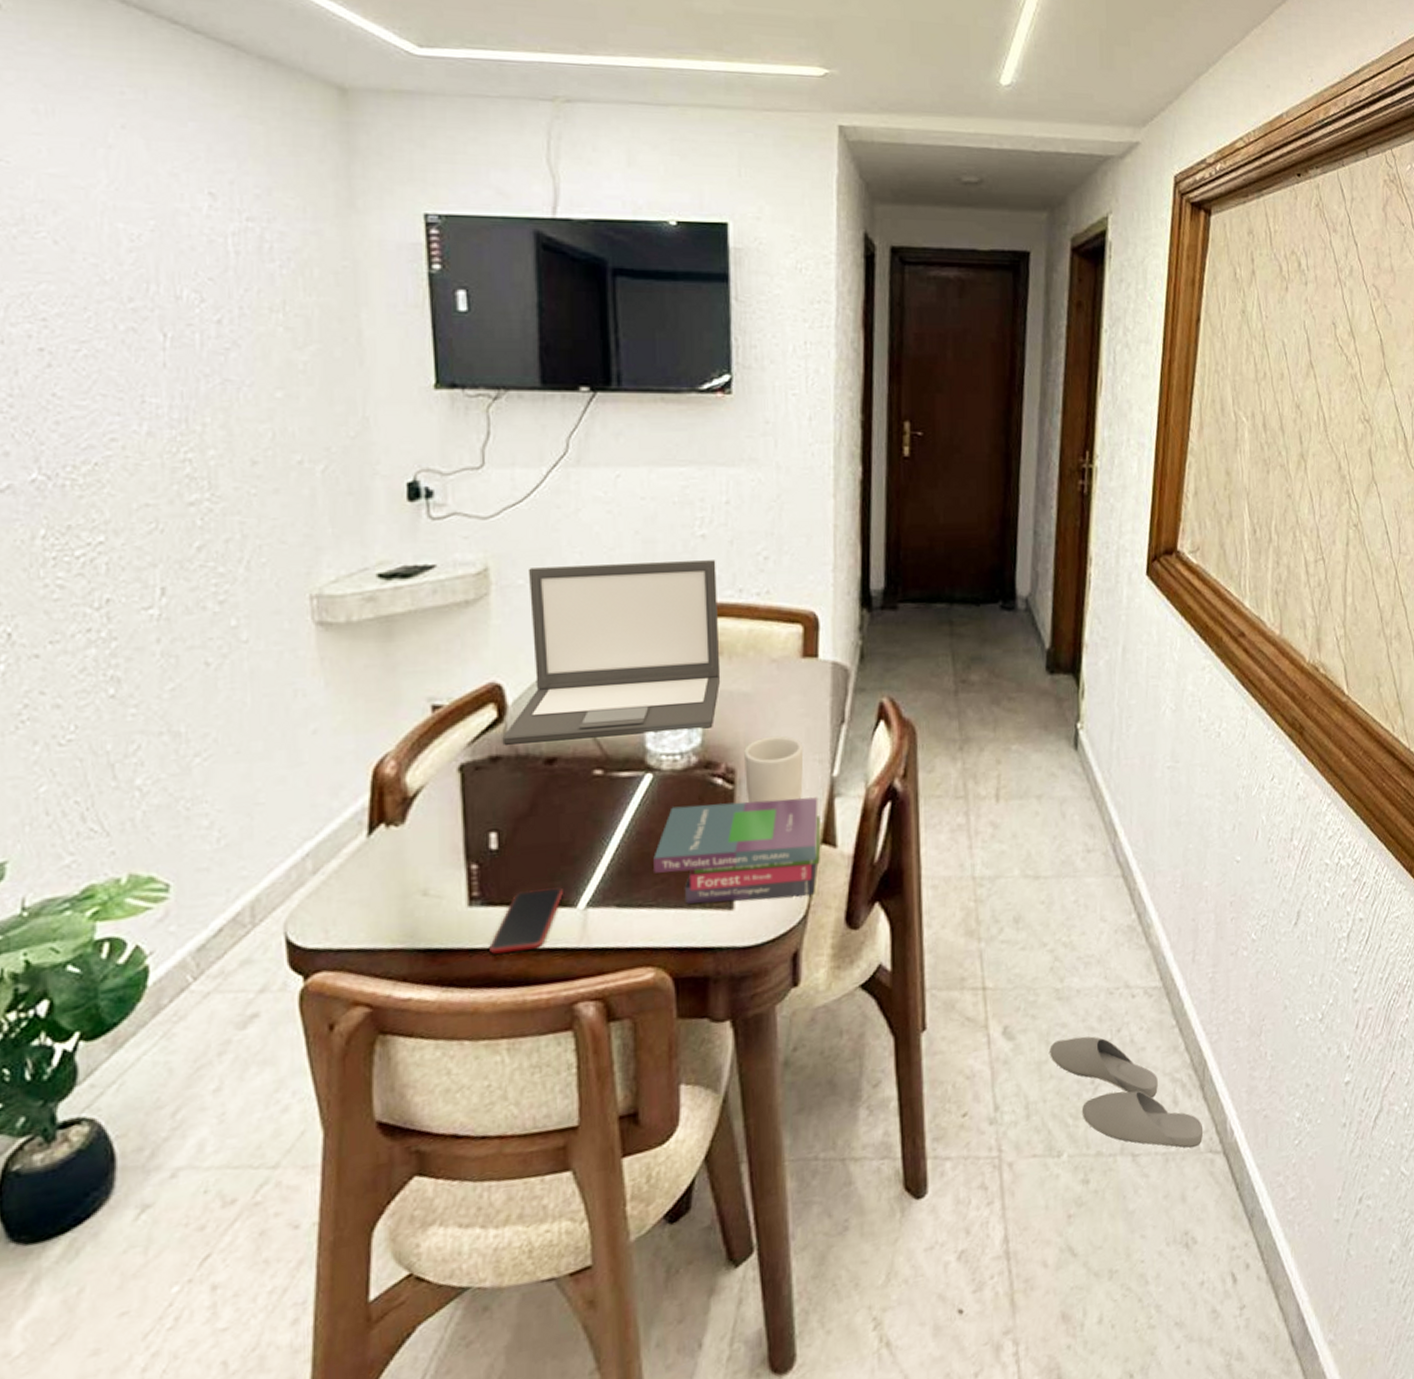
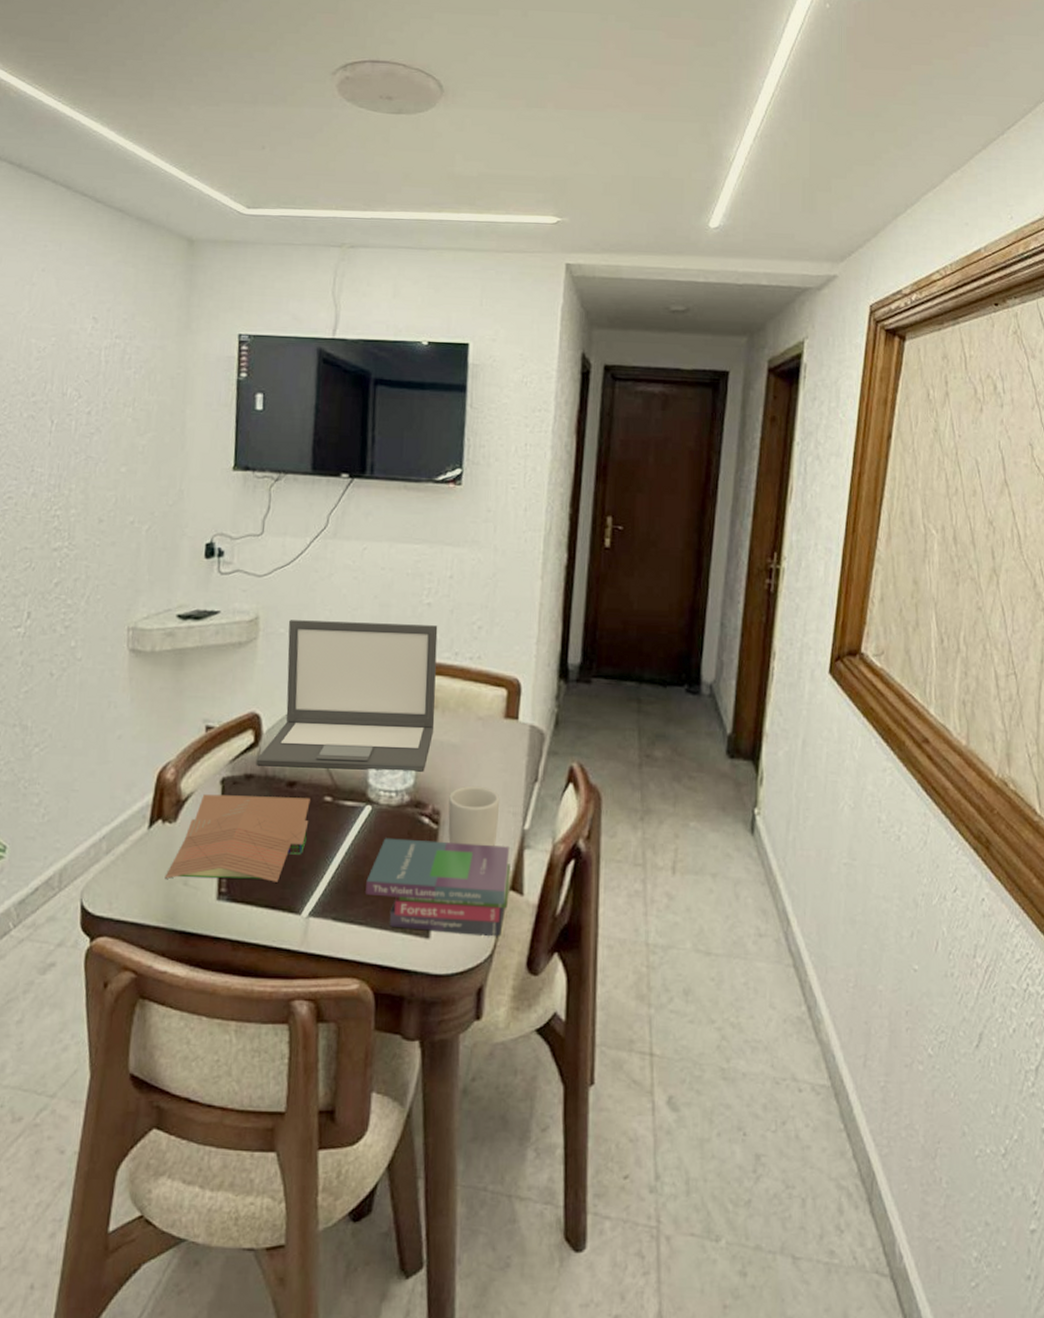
papers: none [396,774,577,892] -> present [164,794,310,882]
smartphone: present [489,887,563,954] -> none [229,893,291,946]
slippers: present [1050,1036,1204,1148] -> none [713,1121,870,1264]

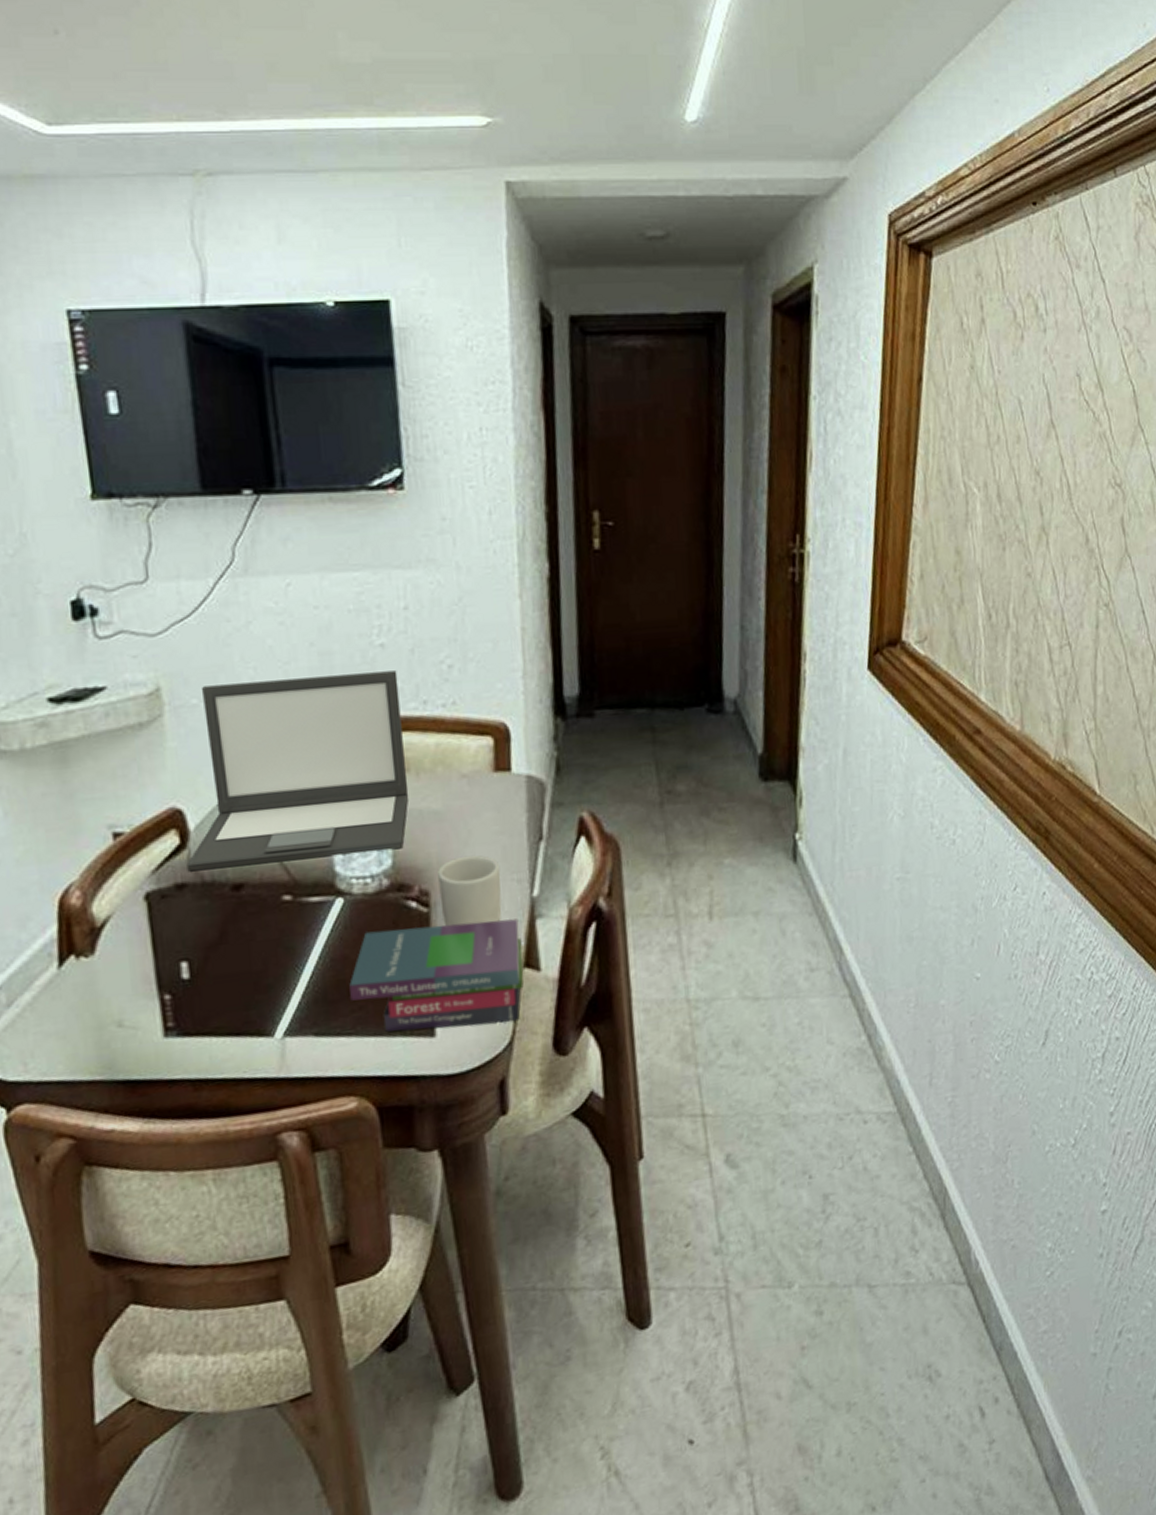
papers: present [164,794,310,882] -> none [91,900,267,1024]

